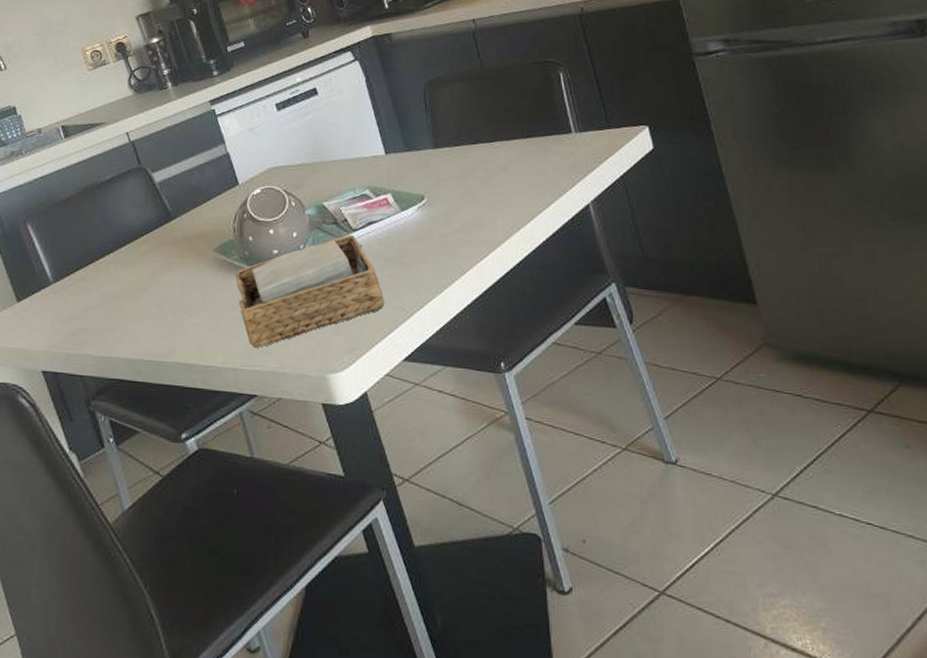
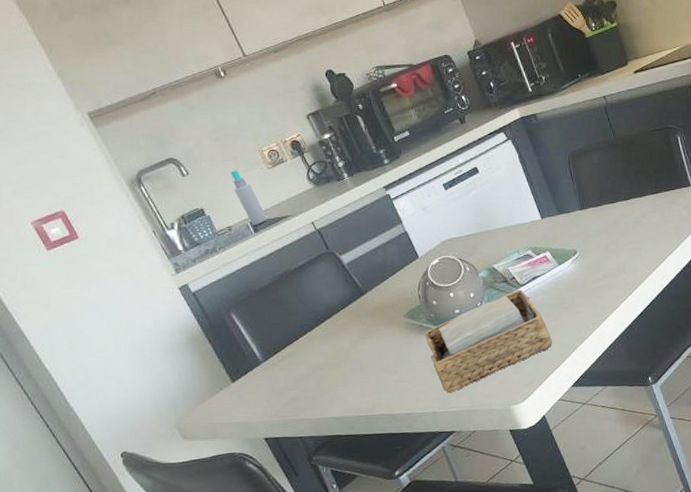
spray bottle: none [49,69,80,131] -> present [230,170,267,227]

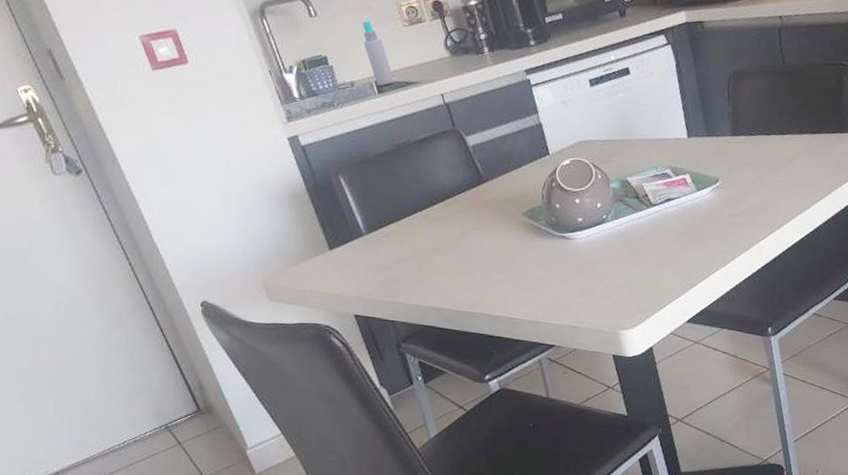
napkin holder: present [424,289,552,394] -> none [541,208,675,305]

